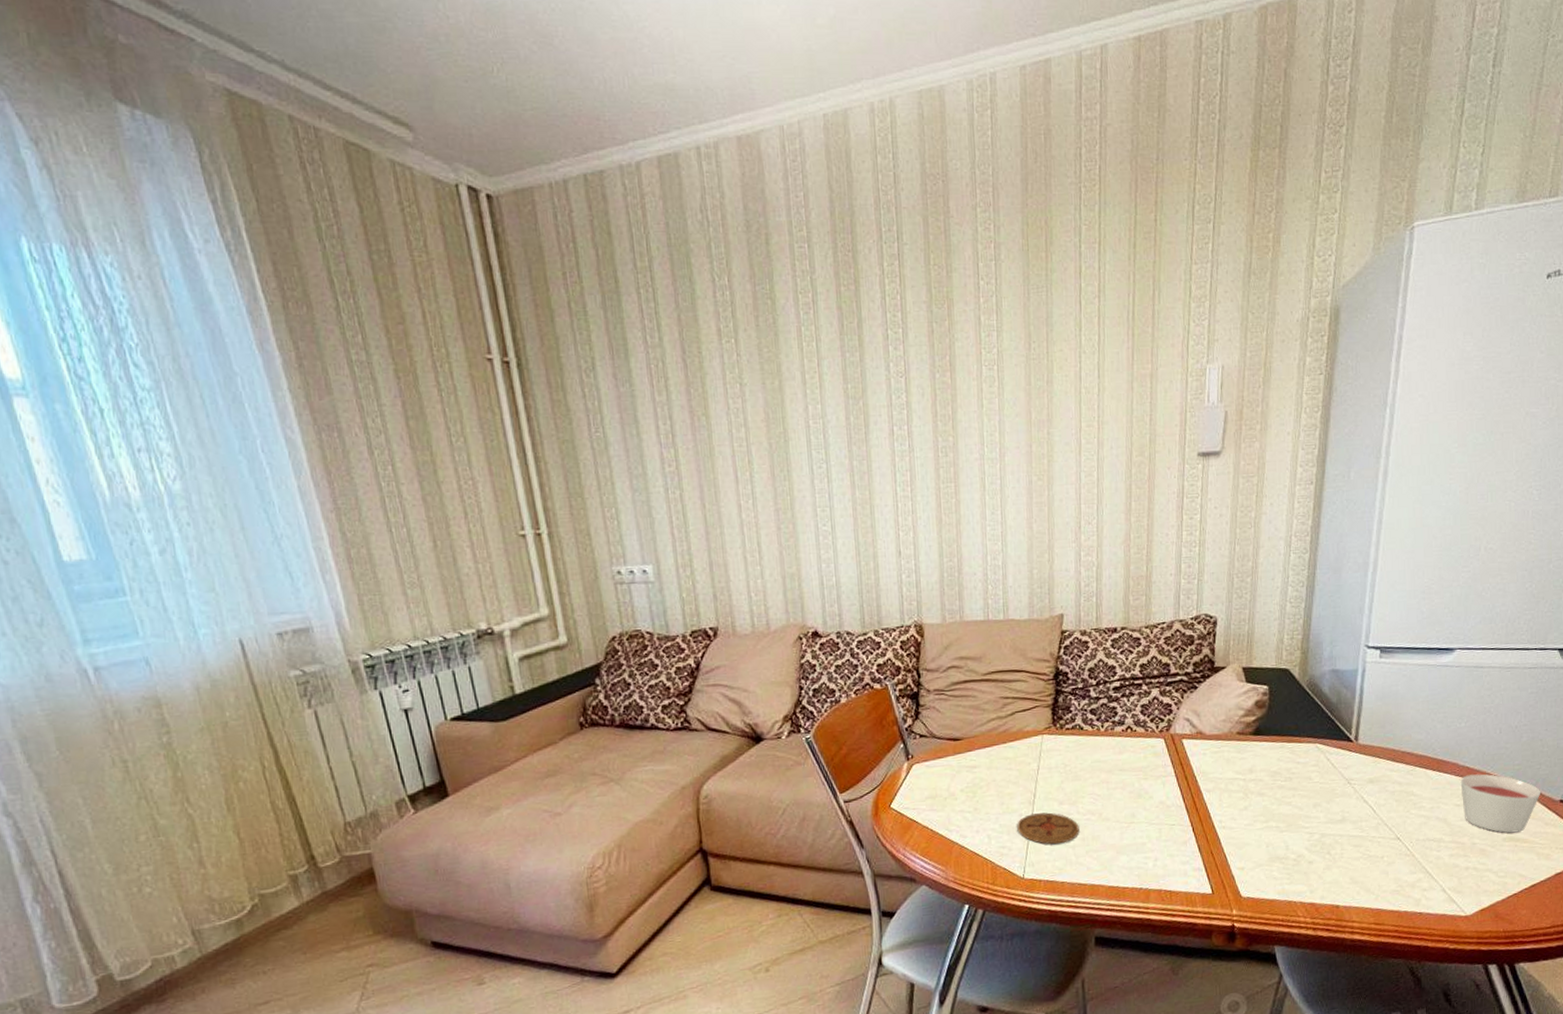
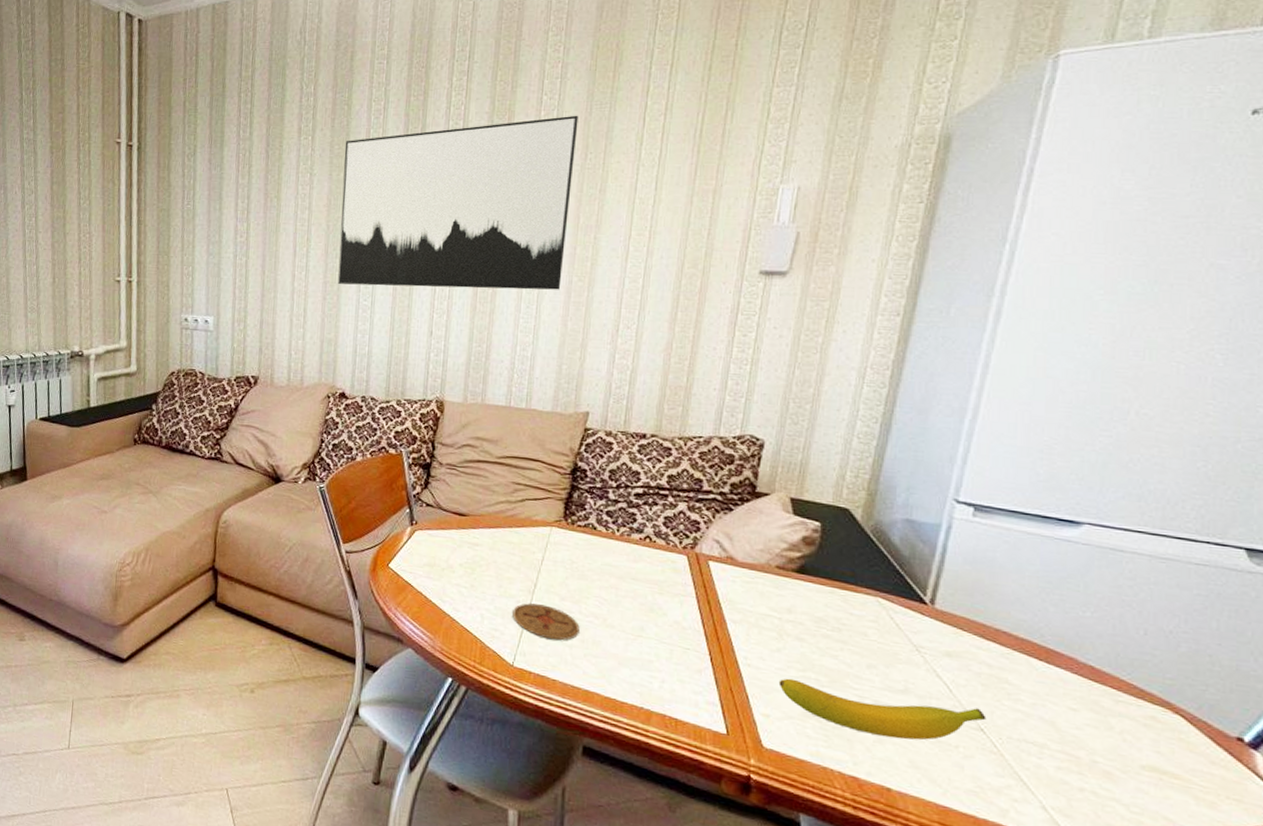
wall art: none [774,301,1022,510] -> present [337,115,579,290]
banana: none [1248,821,1401,864] -> present [778,678,987,741]
candle: present [1461,774,1540,833] -> none [1080,676,1205,764]

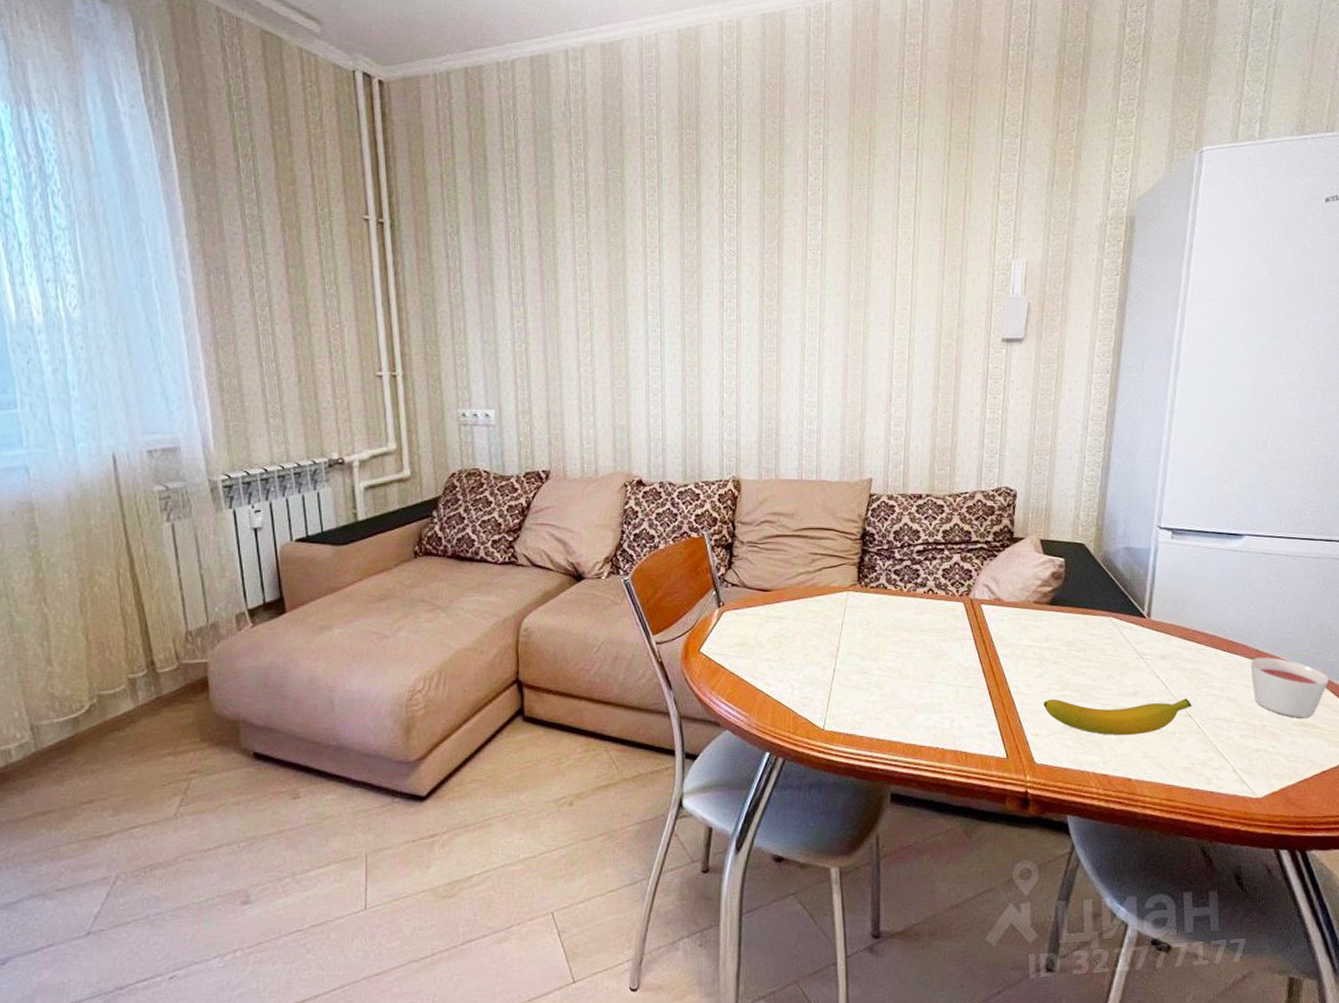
wall art: present [337,115,579,290] -> none [621,195,842,368]
coaster: present [512,603,580,641] -> none [820,667,880,699]
candle: none [1080,676,1205,764] -> present [1251,657,1329,718]

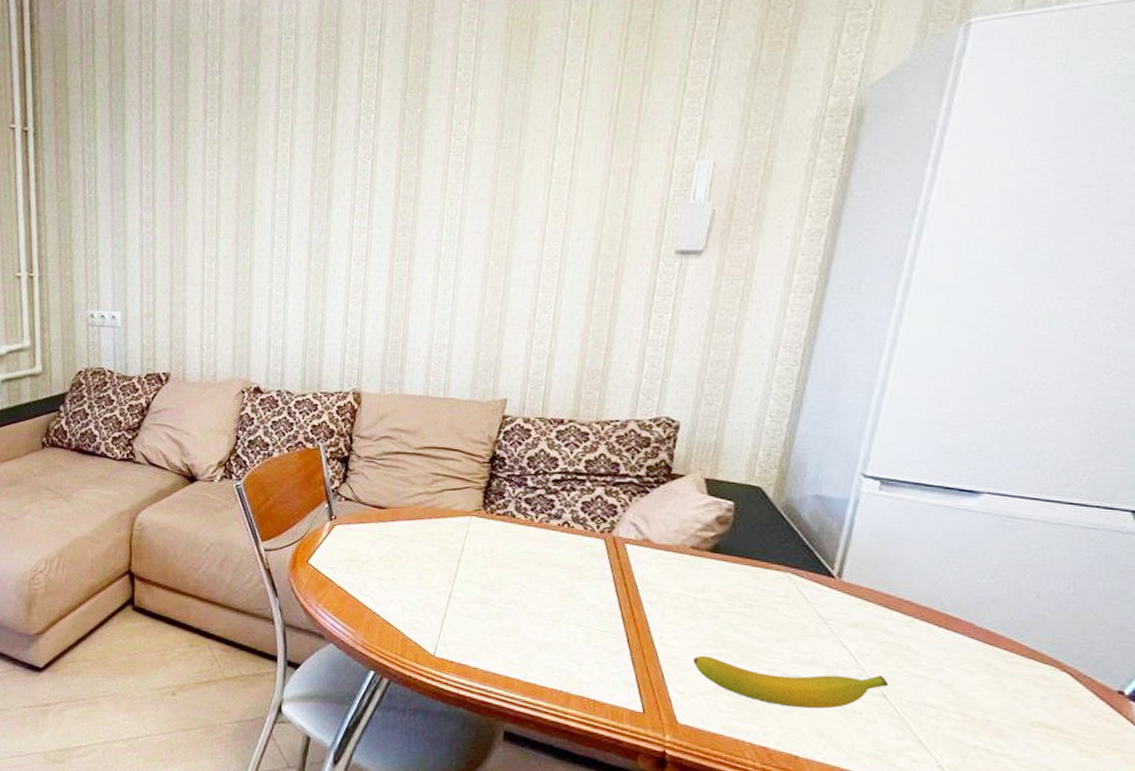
candle: present [1251,657,1329,718] -> none [976,639,1090,719]

